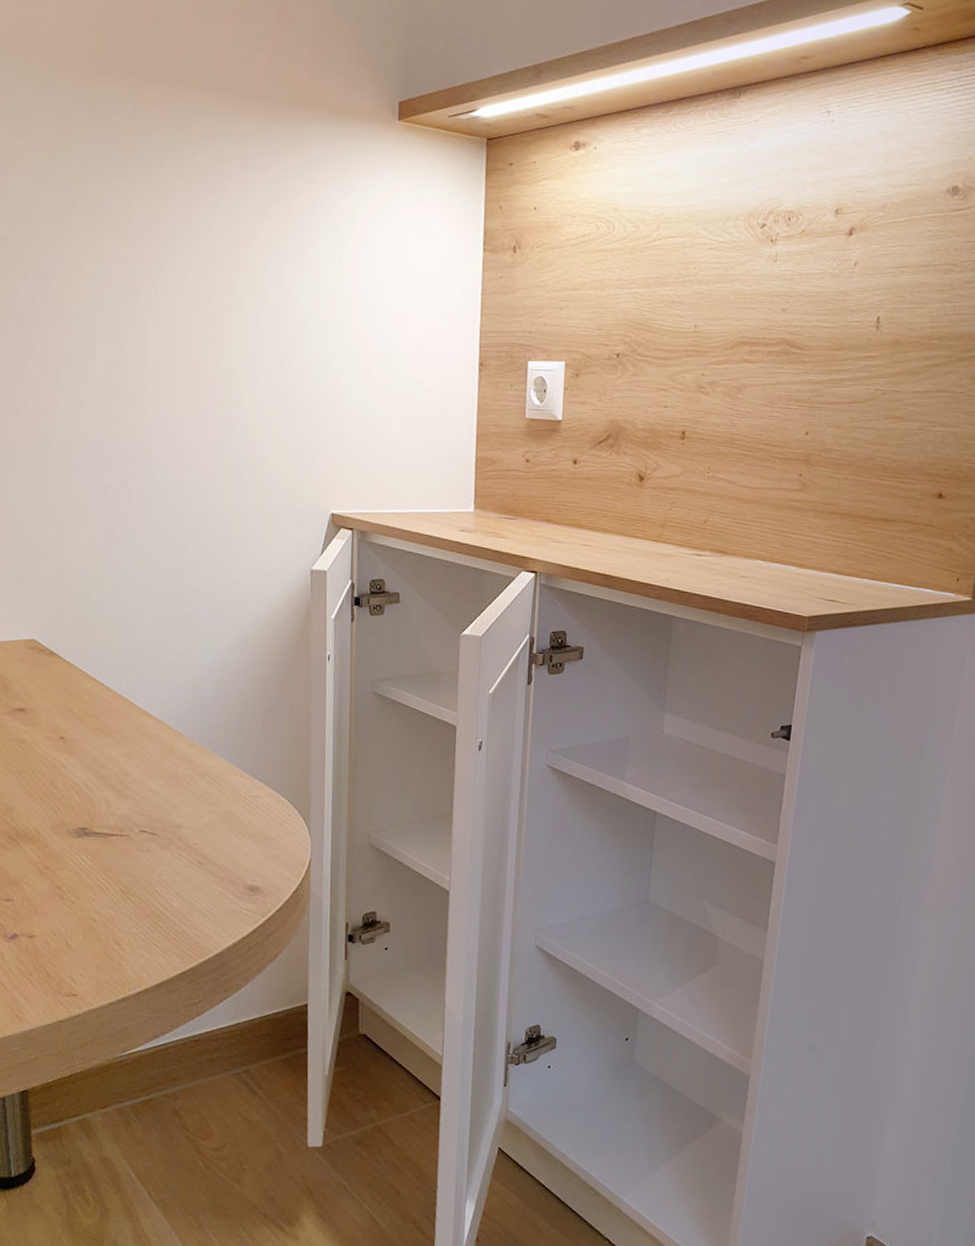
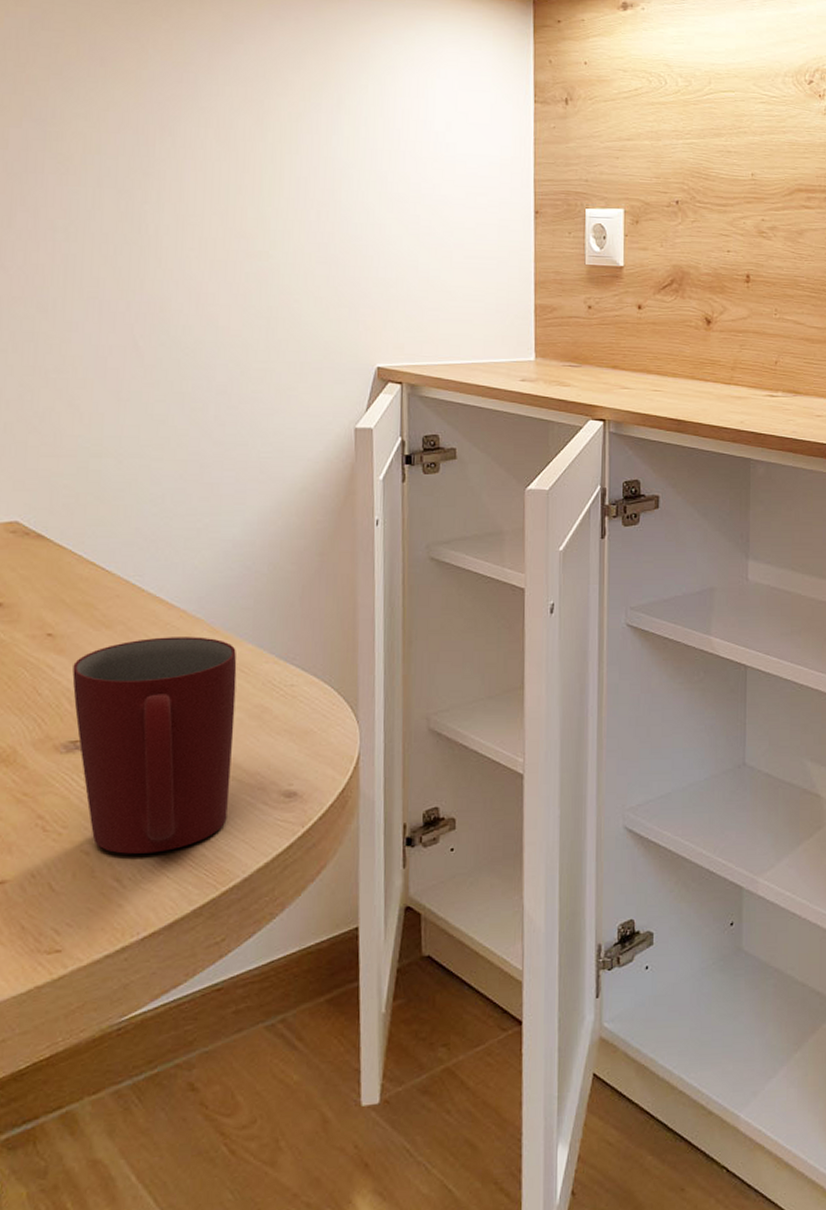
mug: none [80,746,211,926] -> present [72,637,237,854]

